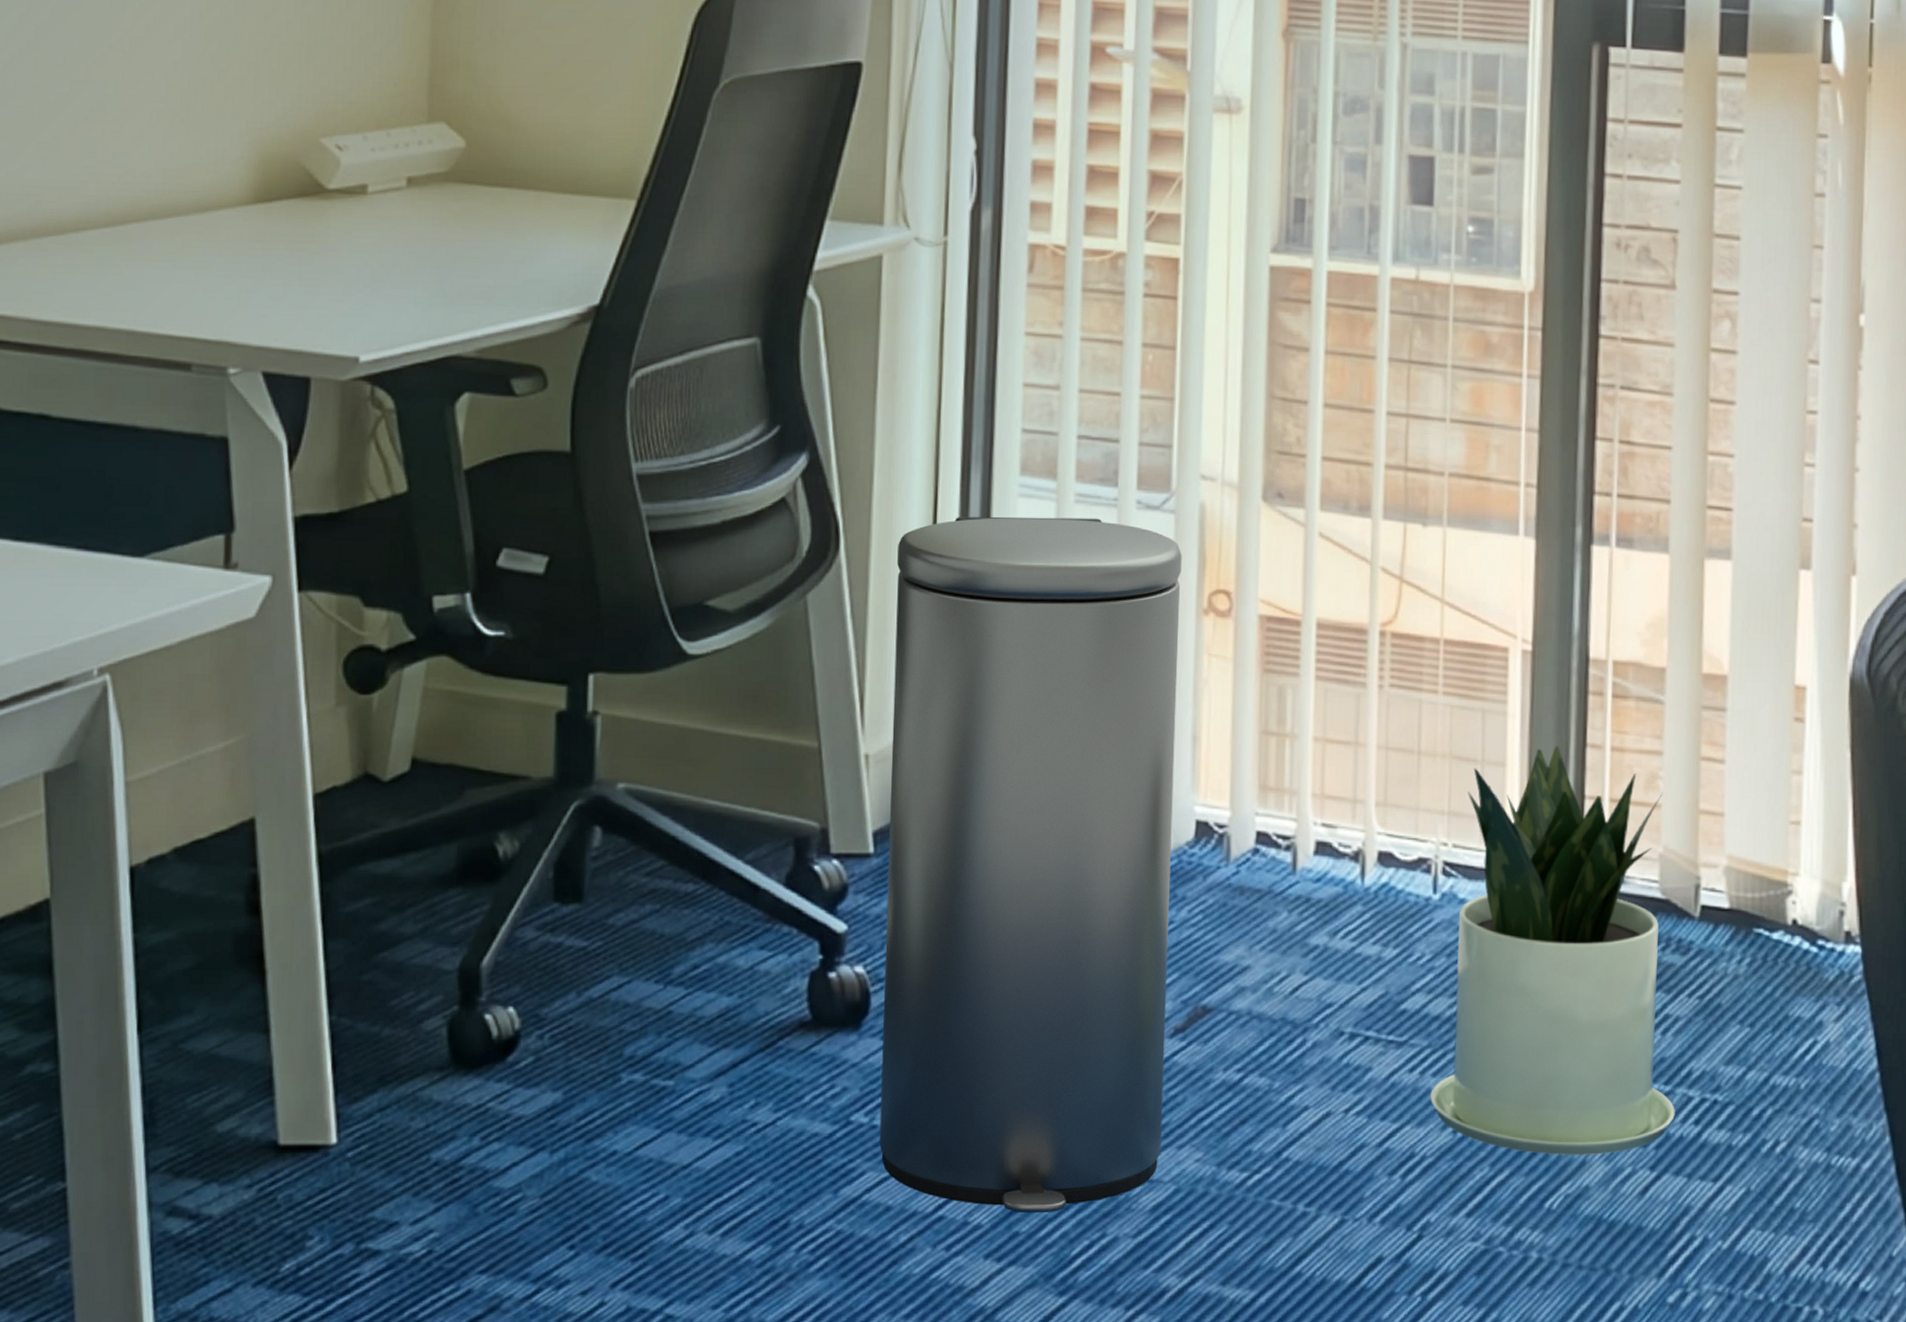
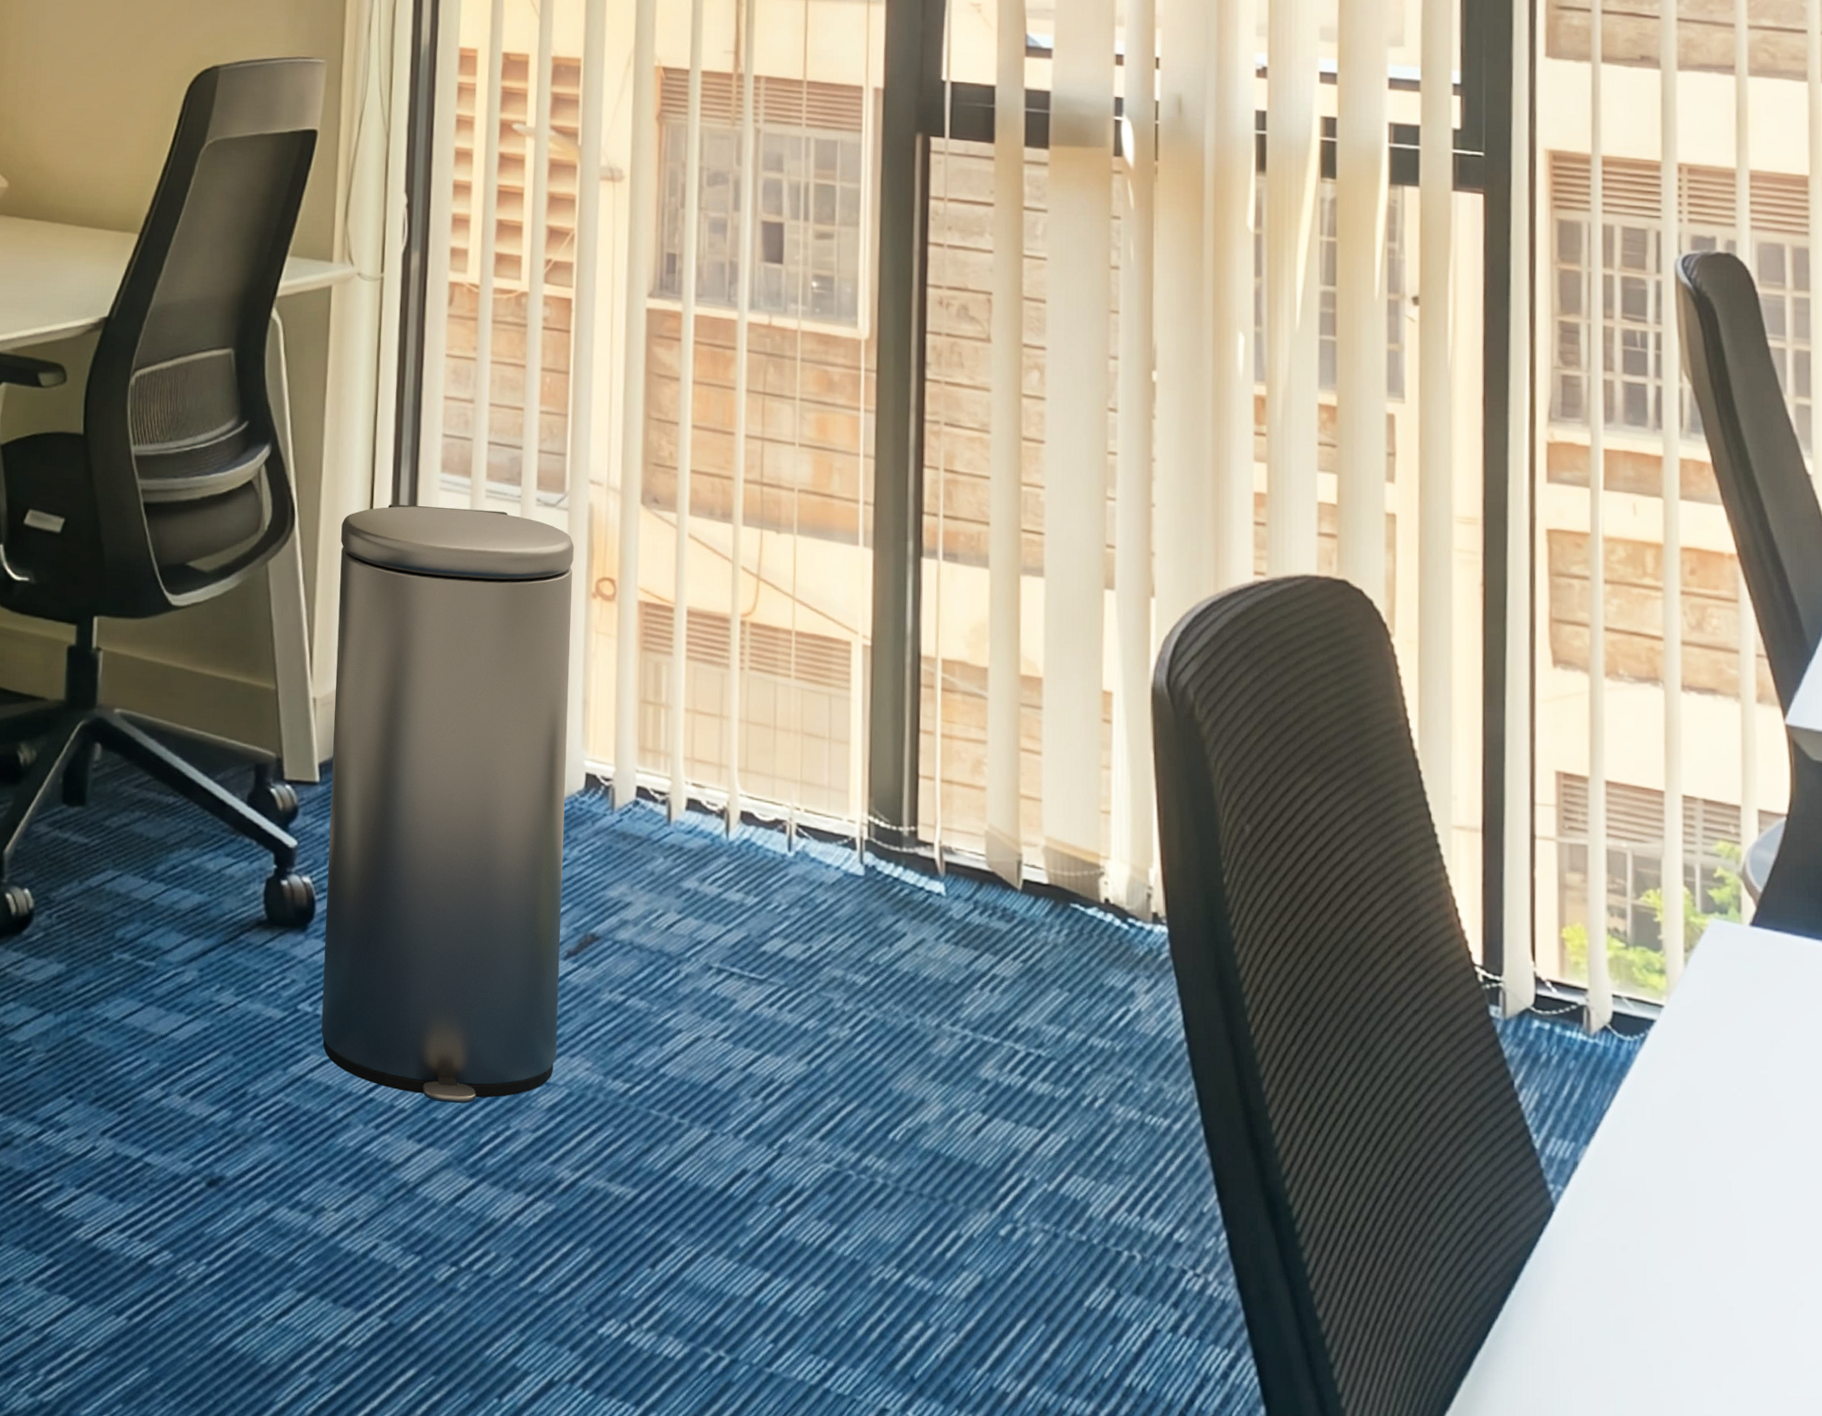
planter: present [1430,746,1675,1155] -> none [787,730,1003,1095]

